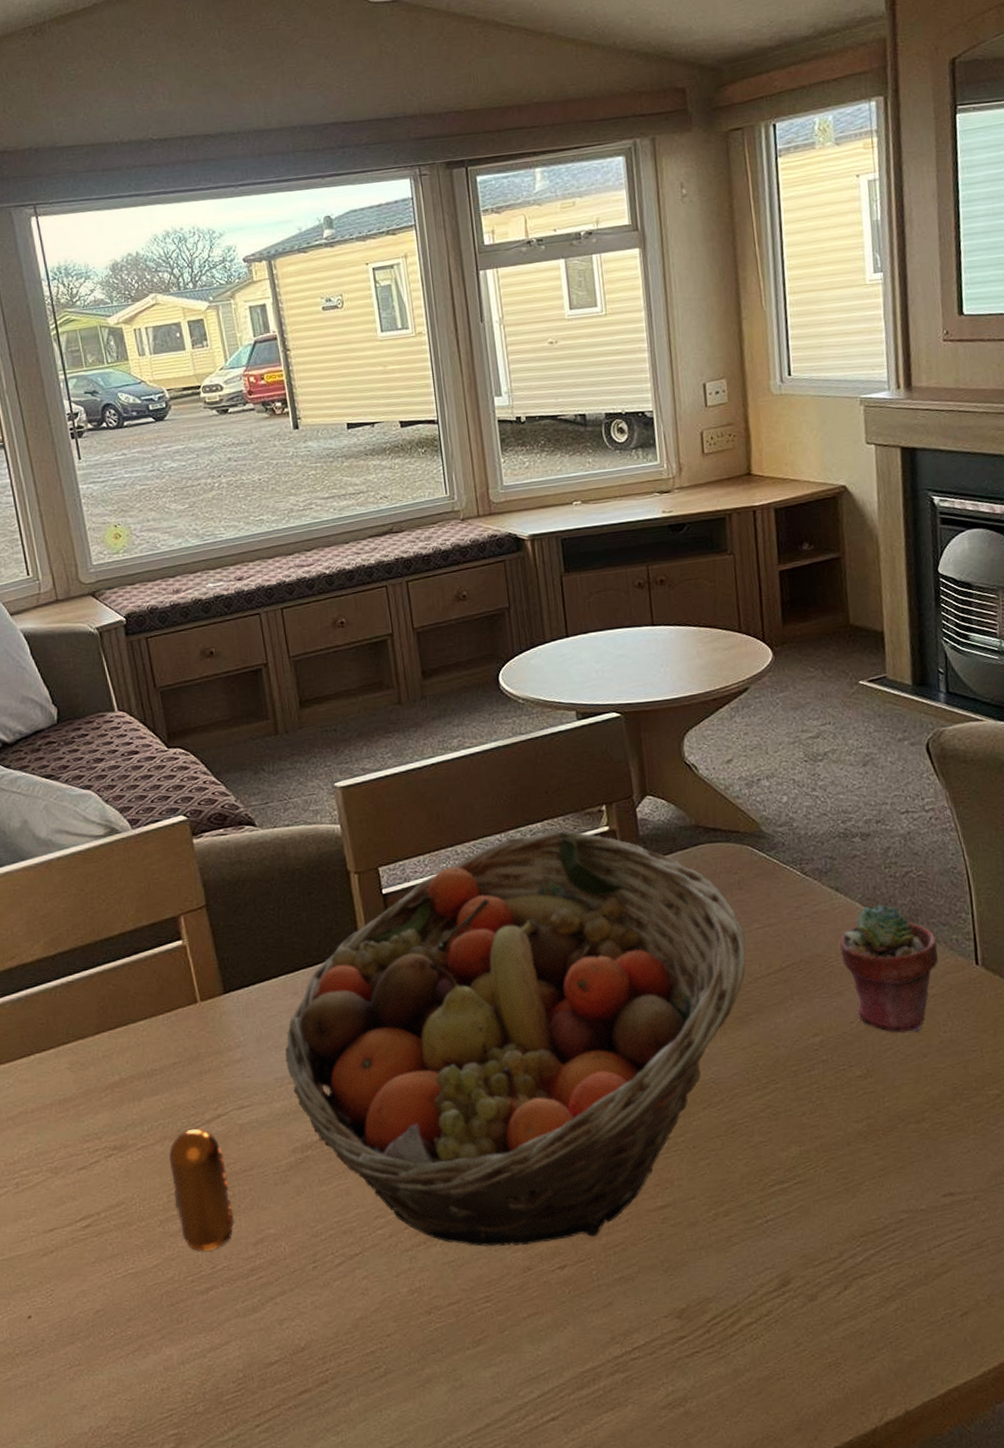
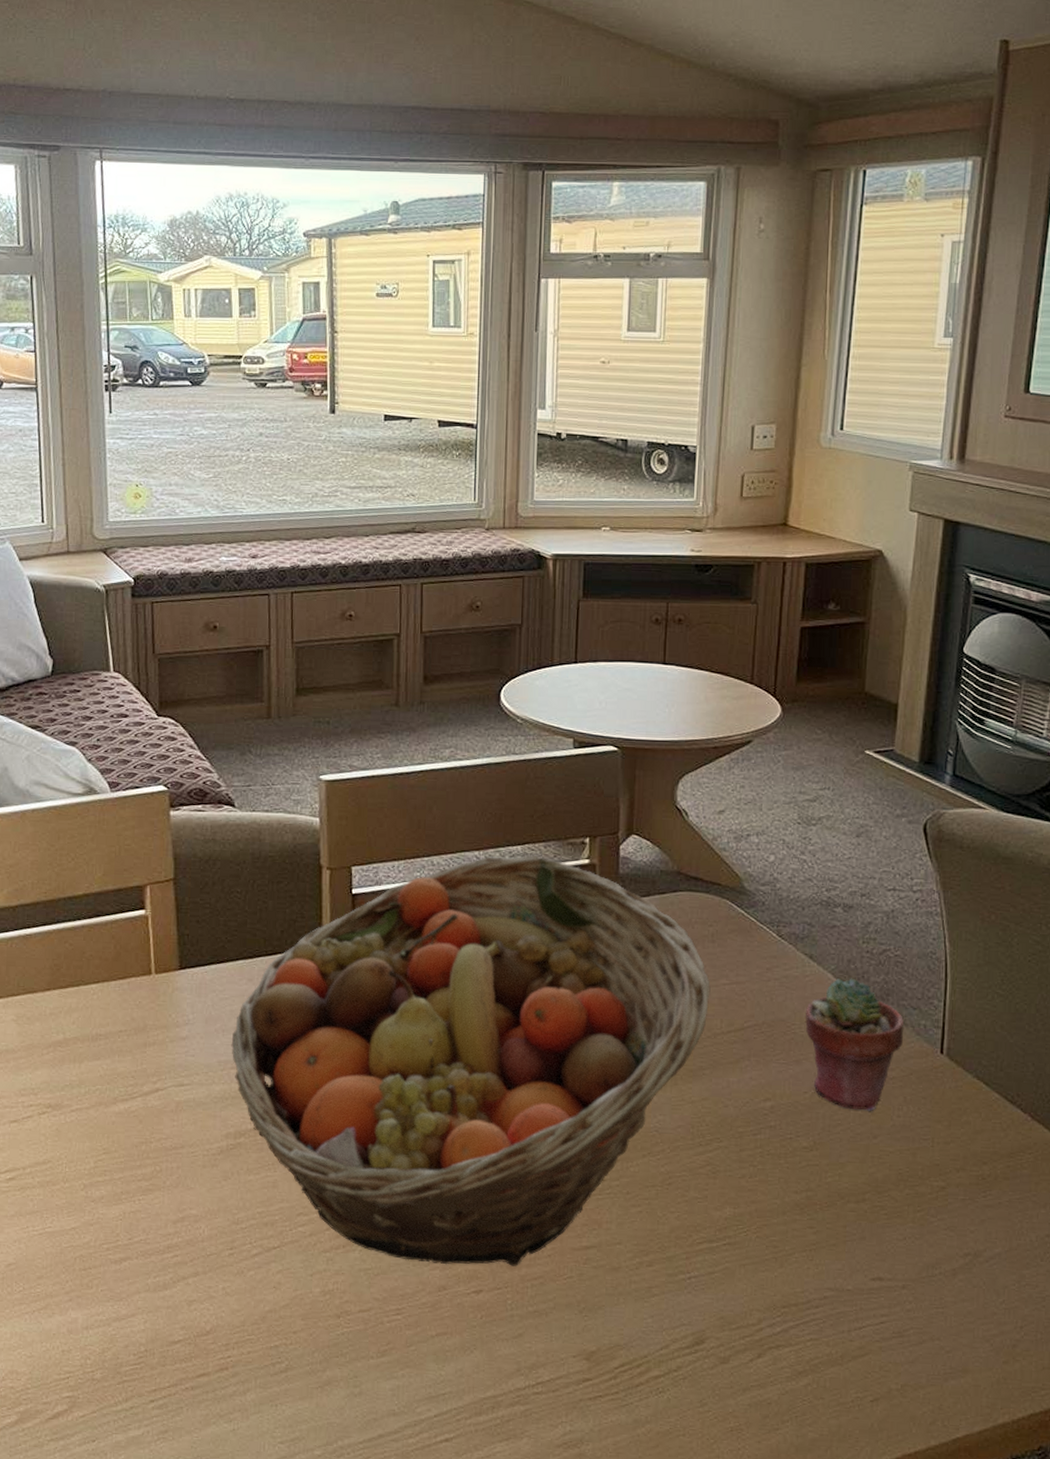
pepper shaker: present [169,1128,234,1252] -> none [102,1098,158,1222]

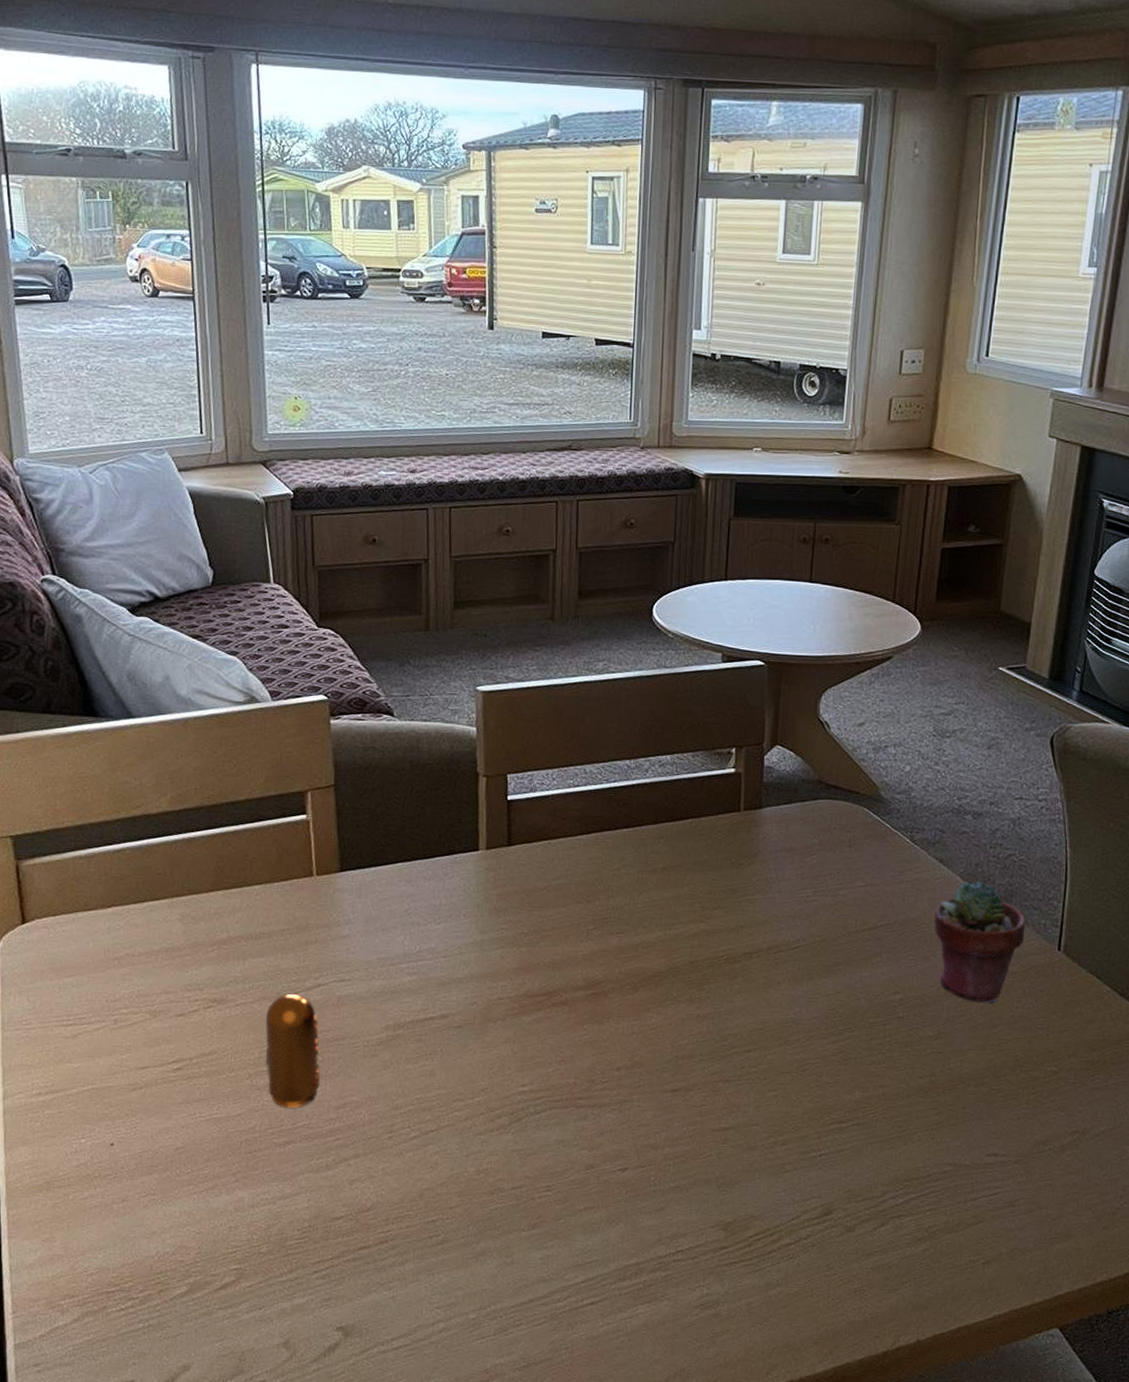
pepper shaker: none [102,1098,158,1222] -> present [266,993,320,1108]
fruit basket: present [231,856,711,1266] -> none [390,765,847,1146]

